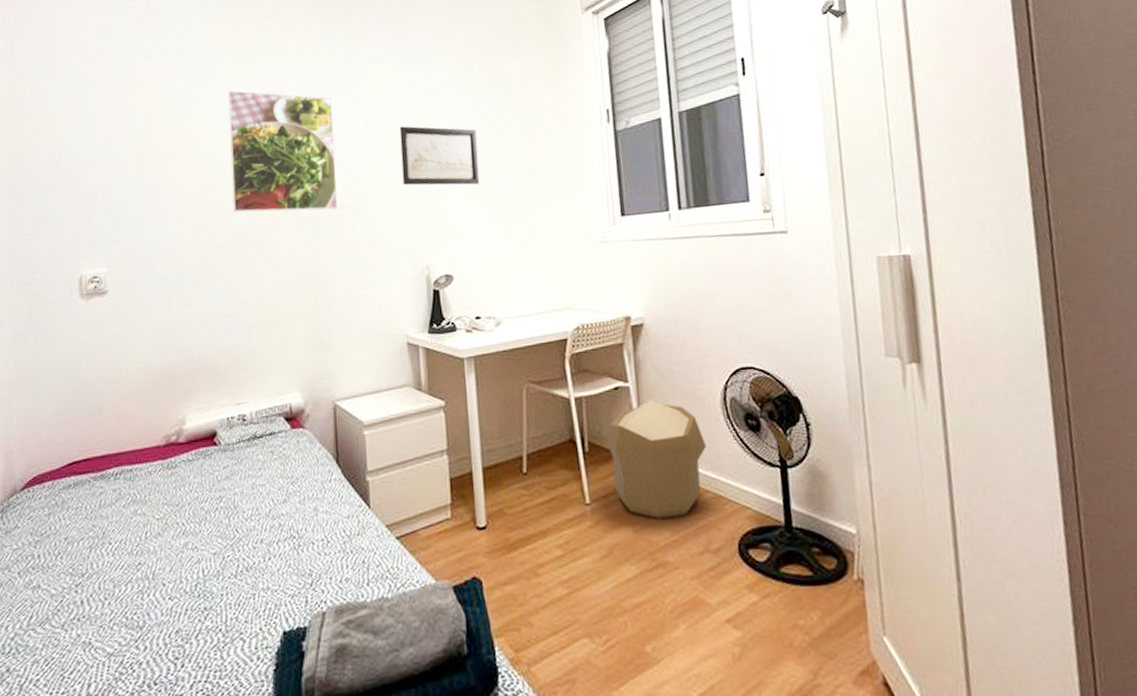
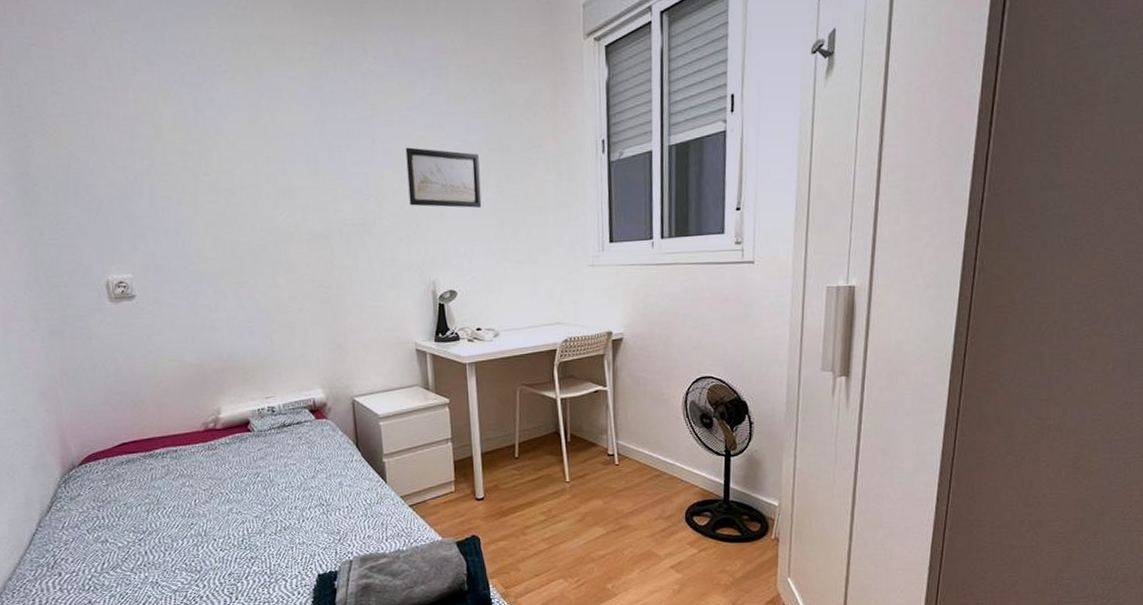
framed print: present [228,90,338,213] -> none [234,101,349,227]
pouf: present [604,400,707,519] -> none [584,401,668,493]

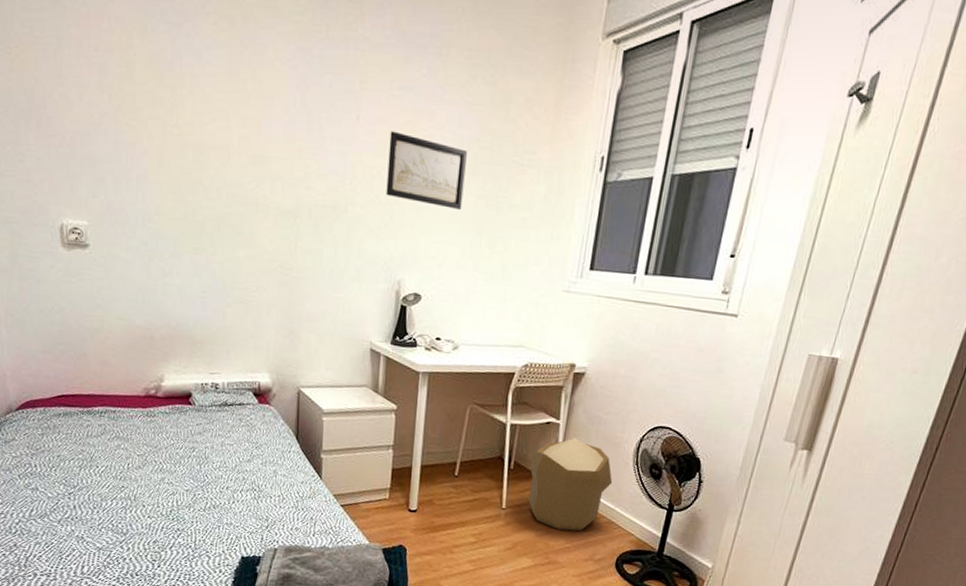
pouf: none [584,401,668,493] -> present [528,437,613,531]

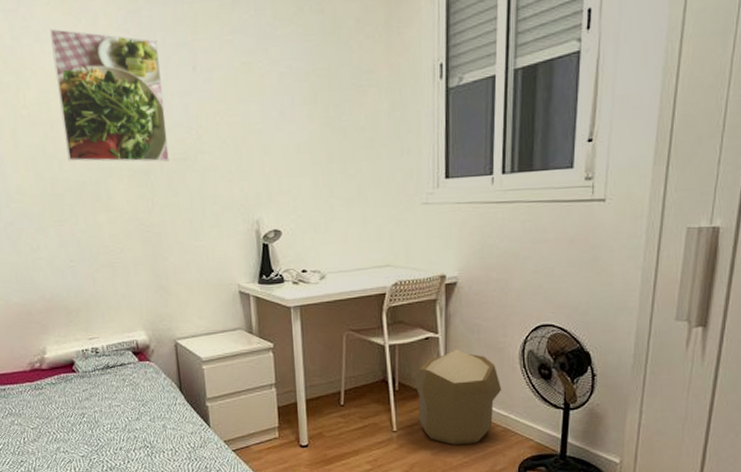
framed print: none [213,49,325,207] -> present [50,28,169,162]
wall art: present [386,131,467,210] -> none [227,75,308,141]

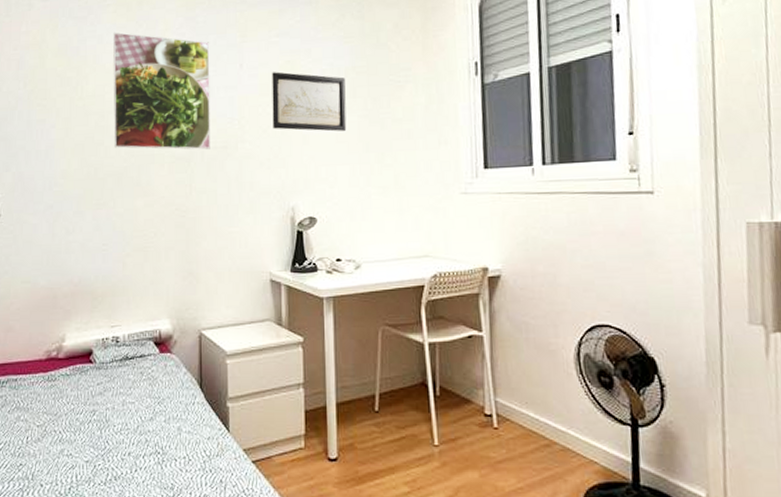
wall art: none [227,75,308,141] -> present [272,72,347,132]
pouf: present [413,349,502,445] -> none [456,350,558,465]

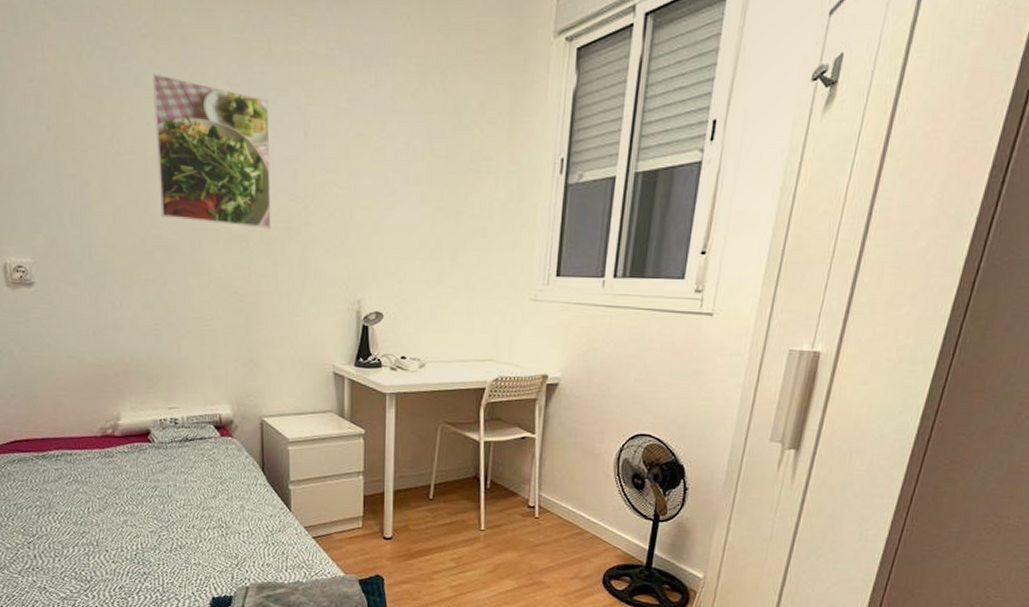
wall art: present [272,72,347,132] -> none [340,145,421,222]

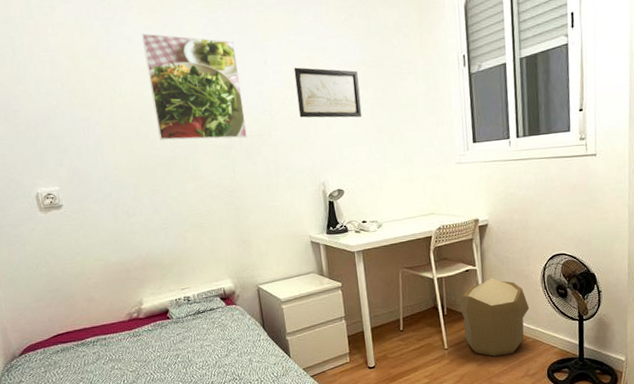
wall art: none [340,145,421,222] -> present [294,67,362,118]
pouf: none [506,451,594,549] -> present [458,278,530,357]

